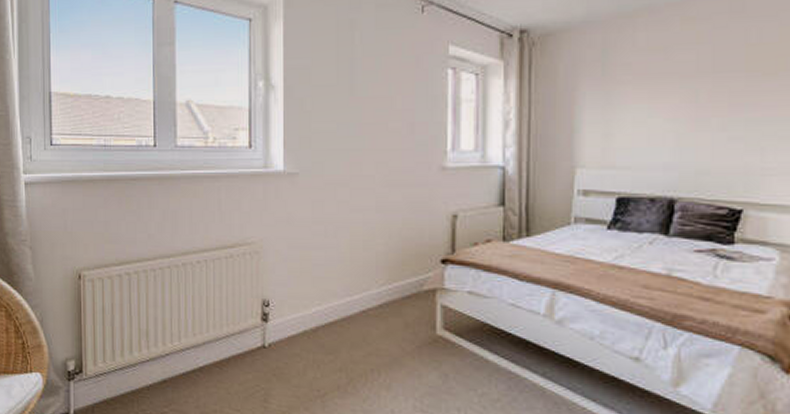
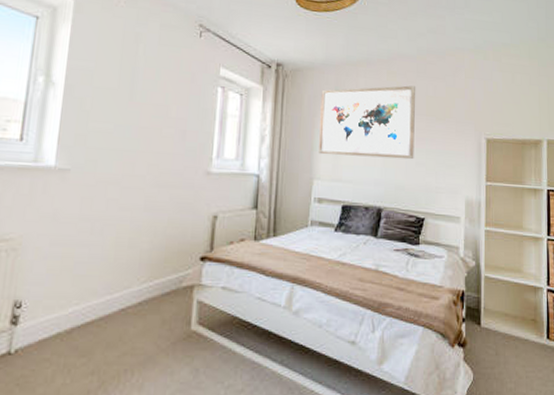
wall art: none [582,33,729,137] -> present [319,85,416,160]

